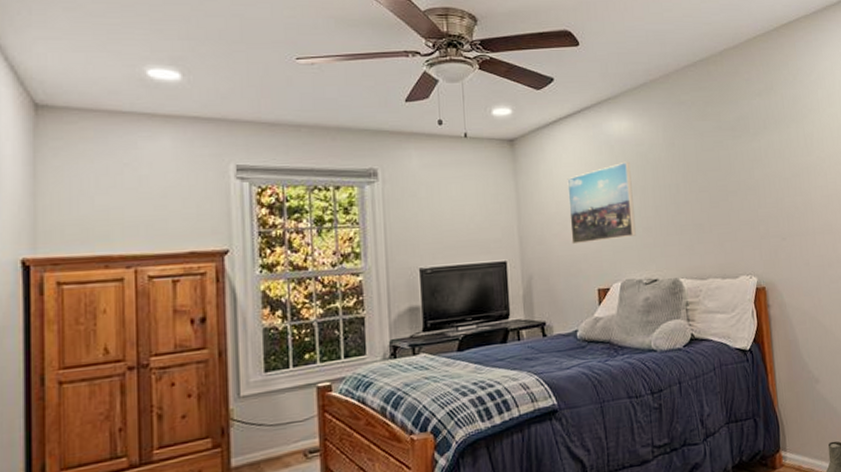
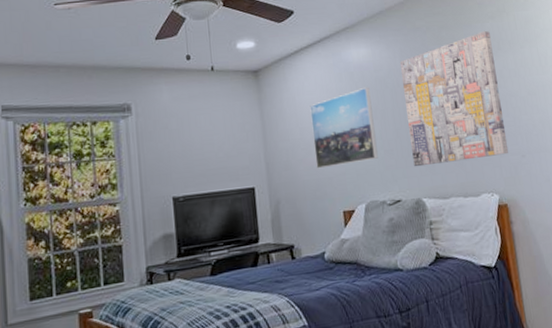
wall art: none [662,108,770,246] -> present [399,30,509,167]

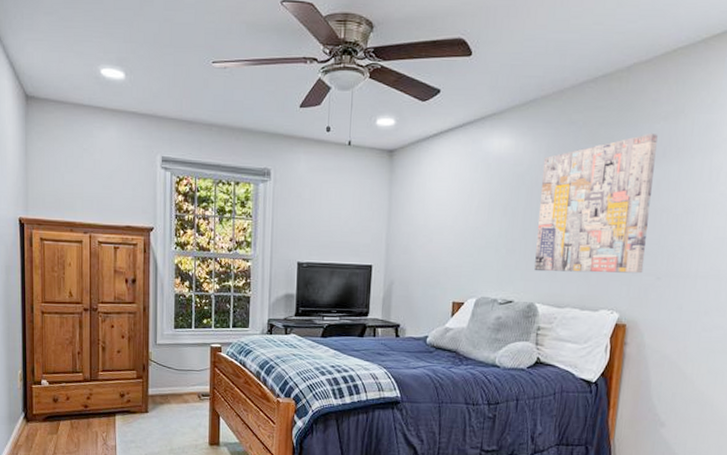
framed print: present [309,87,378,169] -> none [434,181,505,258]

